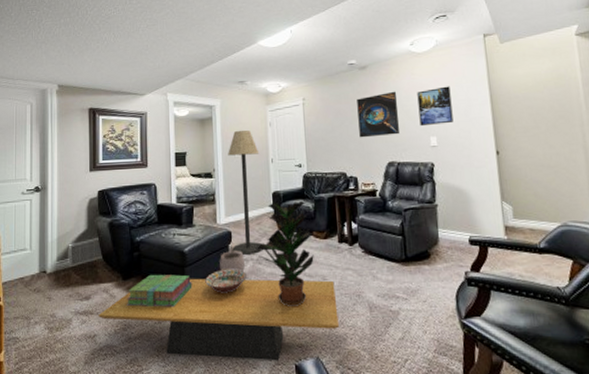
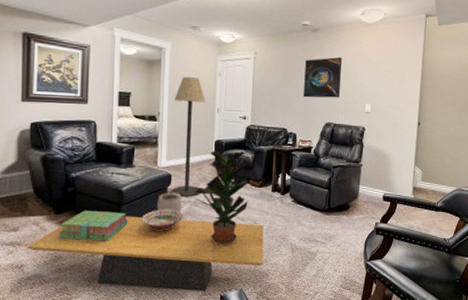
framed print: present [417,86,454,127] -> none [358,58,390,93]

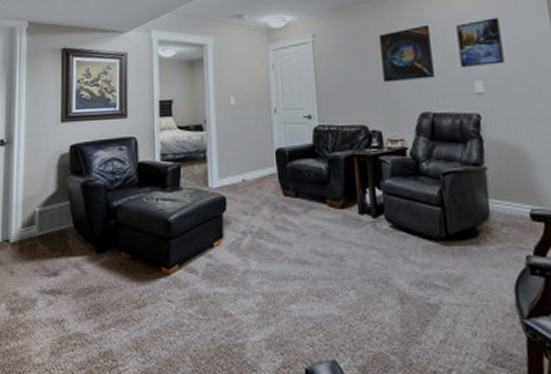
coffee table: present [27,216,264,292] -> none [67,253,361,363]
stack of books: present [58,210,128,242] -> none [101,247,179,289]
decorative bowl: present [141,209,183,231] -> none [194,243,244,273]
plant pot: present [157,188,182,213] -> none [211,215,242,248]
floor lamp: present [171,76,206,197] -> none [222,73,263,226]
potted plant: present [192,148,249,245] -> none [254,159,328,293]
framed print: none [358,58,390,93] -> present [456,17,505,68]

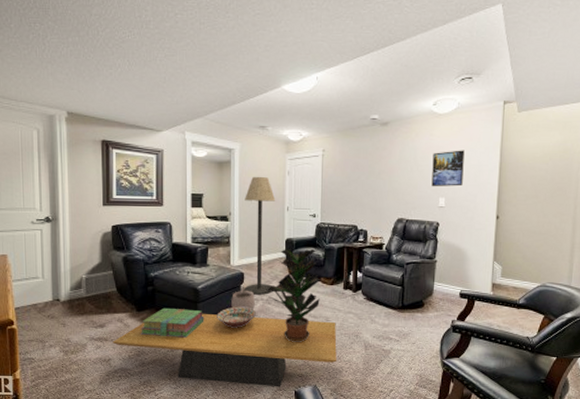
coffee table: none [67,253,361,363] -> present [113,313,337,387]
stack of books: none [101,247,179,289] -> present [141,307,204,338]
decorative bowl: none [194,243,244,273] -> present [217,306,256,328]
plant pot: none [211,215,242,248] -> present [231,286,255,310]
floor lamp: none [222,73,263,226] -> present [244,176,276,295]
potted plant: none [254,159,328,293] -> present [265,247,320,342]
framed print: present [379,24,435,83] -> none [374,150,414,194]

